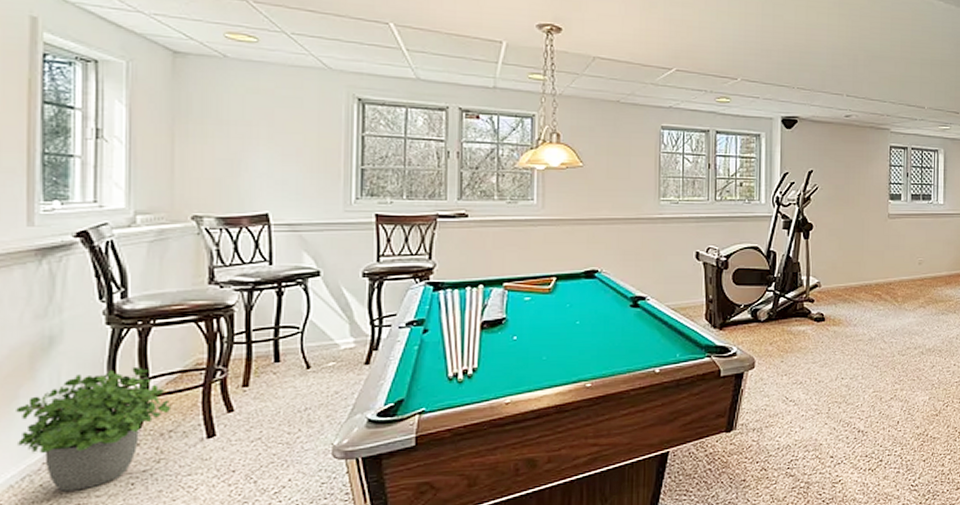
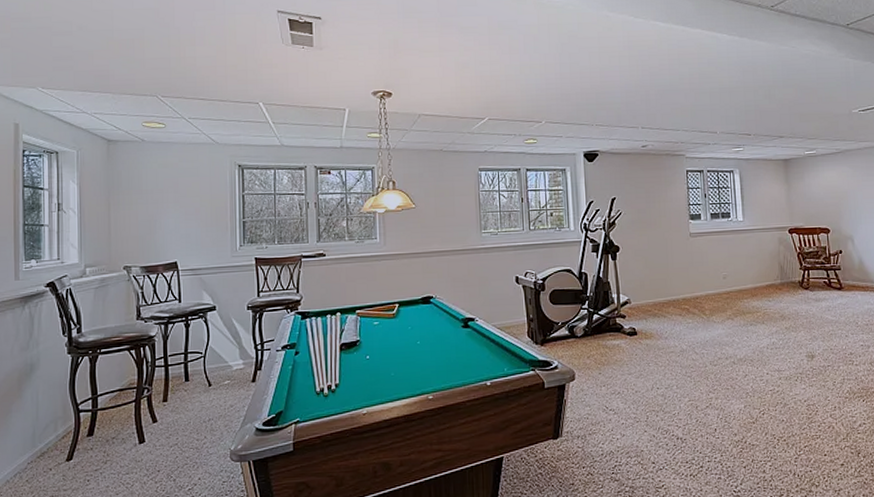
potted plant: present [16,366,170,492] -> none [10,386,113,486]

